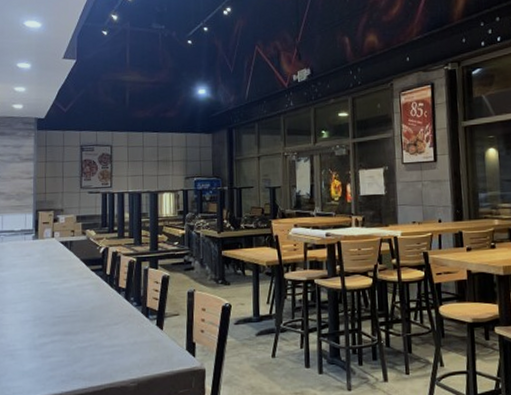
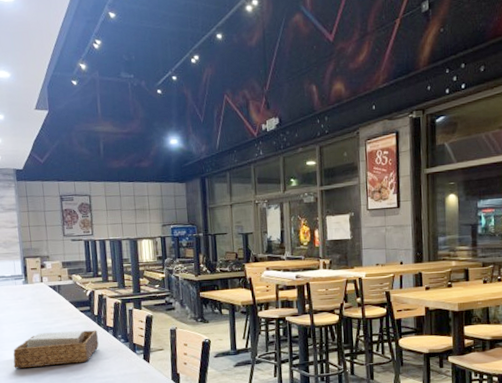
napkin holder: none [13,291,109,335] -> present [13,330,99,369]

